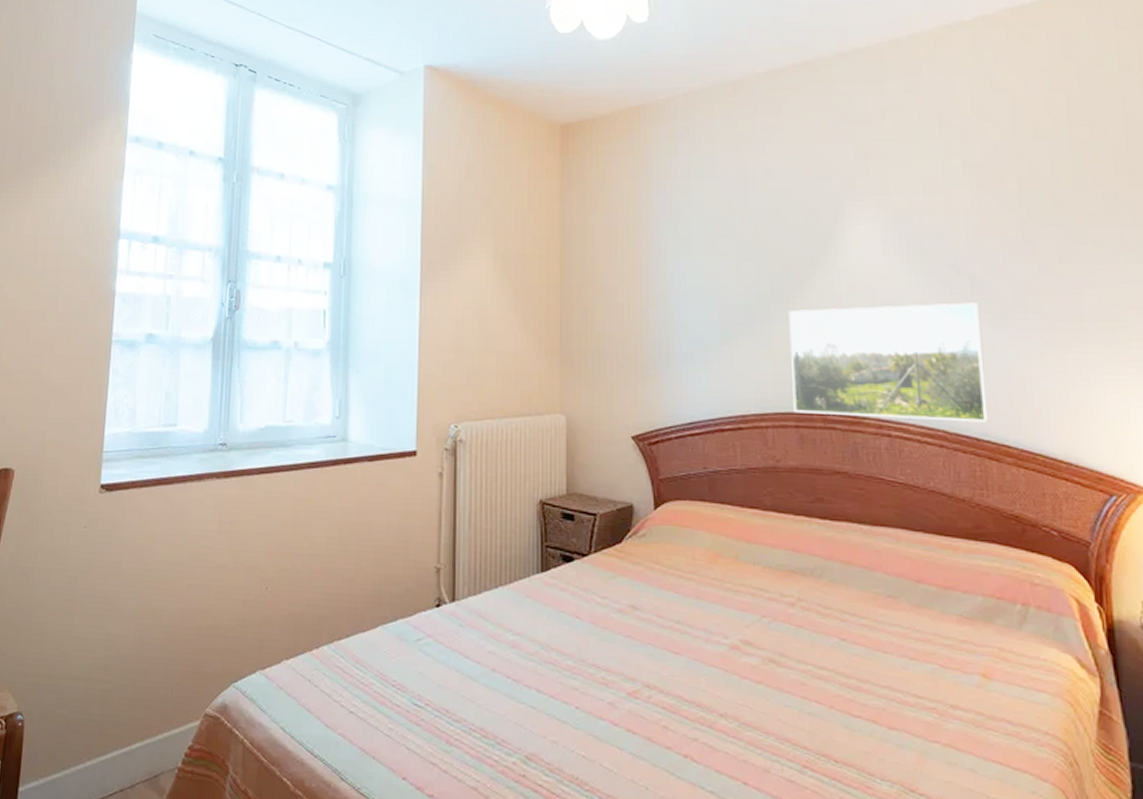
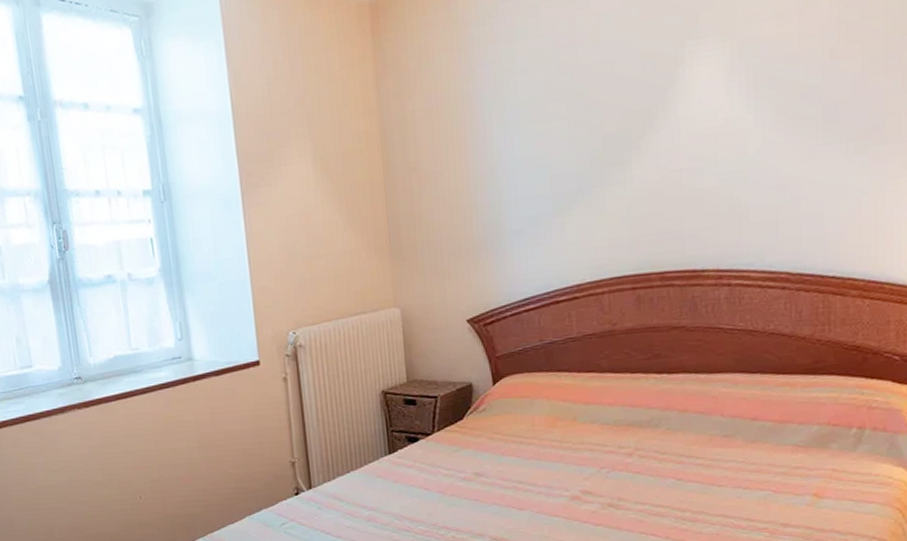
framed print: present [788,302,988,423] -> none [624,133,834,275]

